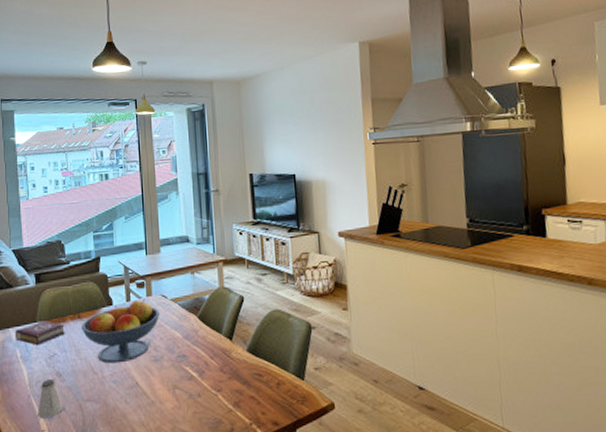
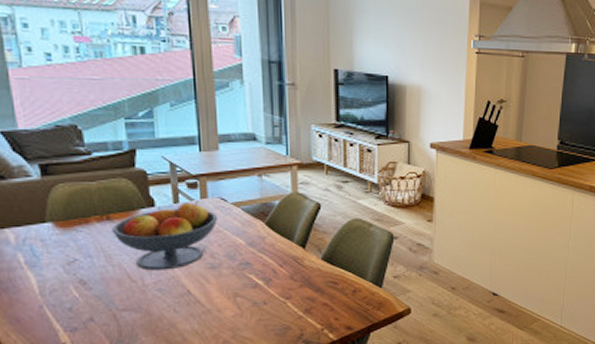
book: present [14,321,66,345] -> none [13,221,90,249]
saltshaker: present [38,379,63,419] -> none [54,288,90,330]

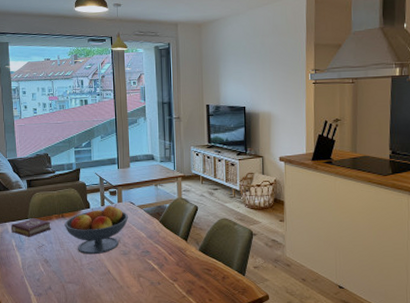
book: none [13,221,90,249] -> present [10,218,52,237]

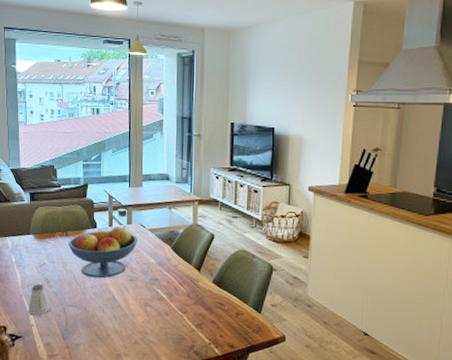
book: present [10,218,52,237] -> none [11,234,55,254]
saltshaker: none [29,265,49,295] -> present [28,284,49,316]

